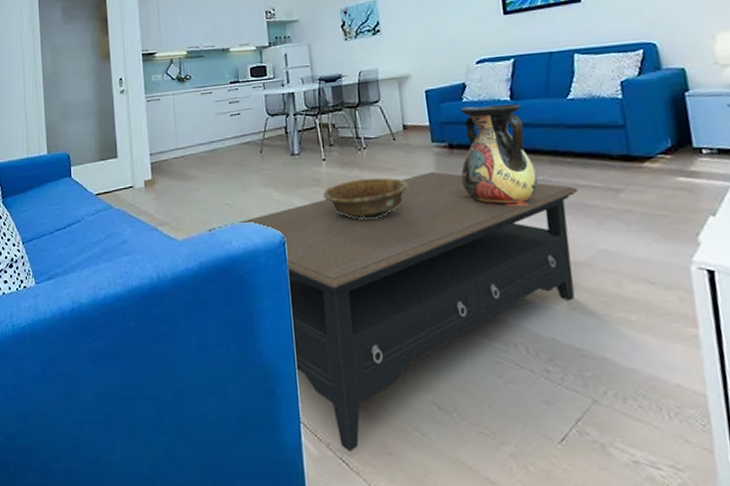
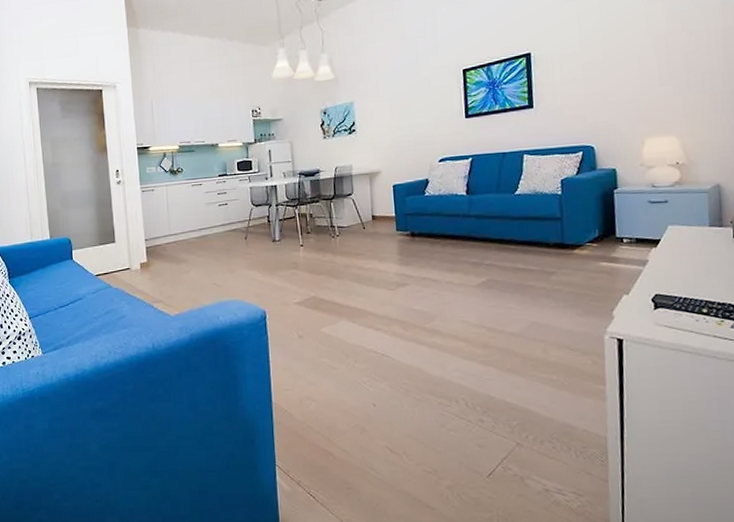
coffee table: present [206,171,578,452] -> none [196,256,518,488]
decorative bowl: present [323,177,409,220] -> none [300,261,375,298]
vase: present [454,103,538,207] -> none [414,198,485,287]

